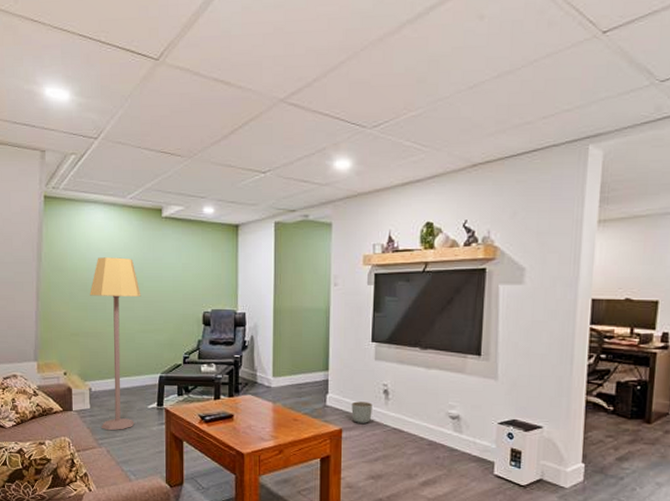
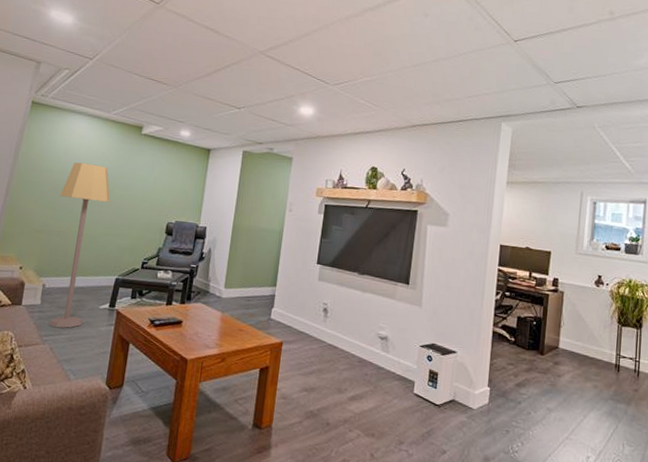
planter: present [351,401,372,423] -> none [292,317,312,338]

